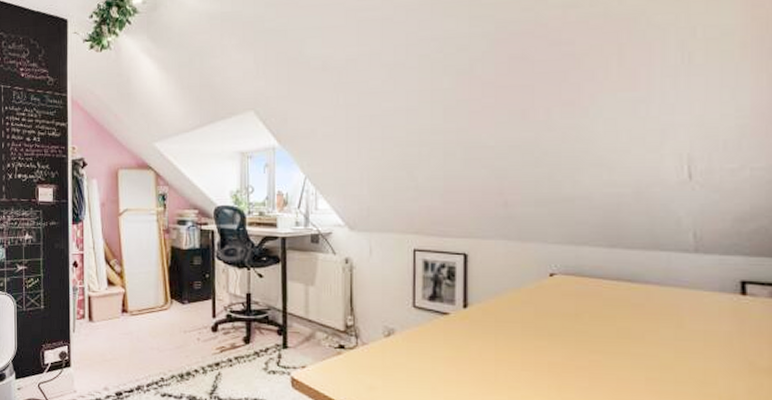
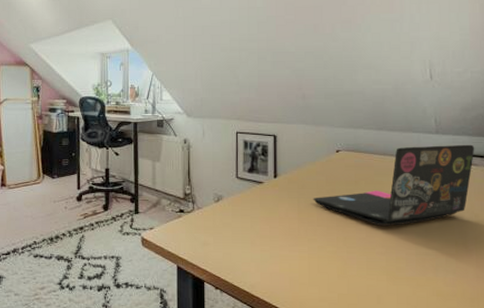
laptop: none [516,267,753,373] -> present [313,144,475,226]

